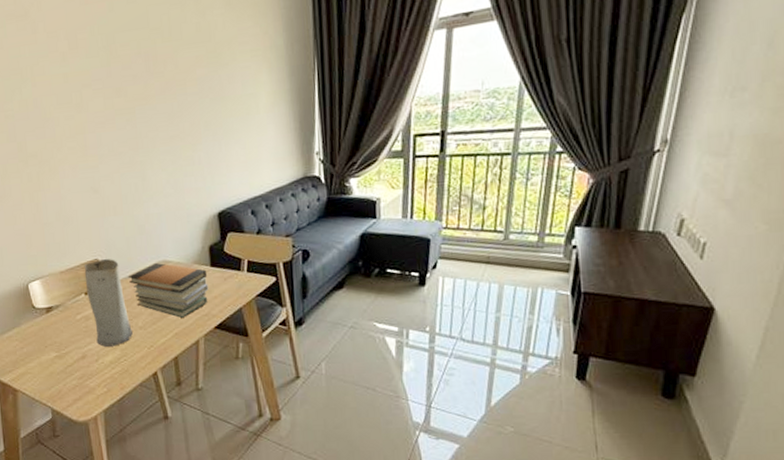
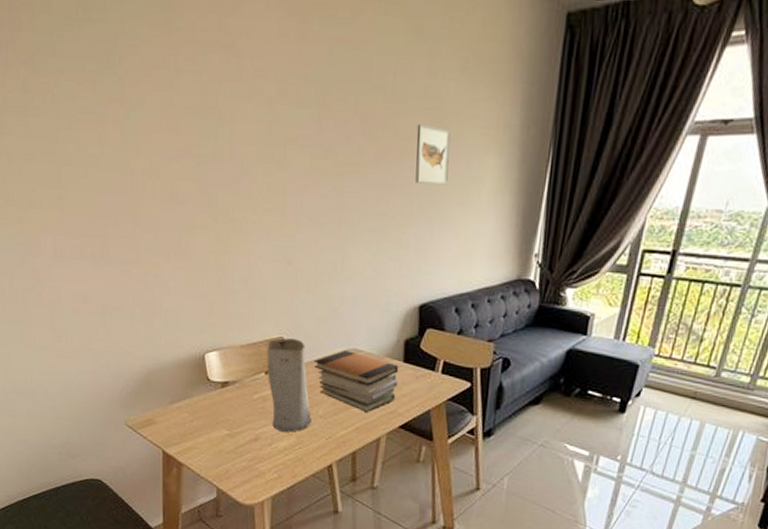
wall art: none [194,55,228,106] -> present [415,123,451,185]

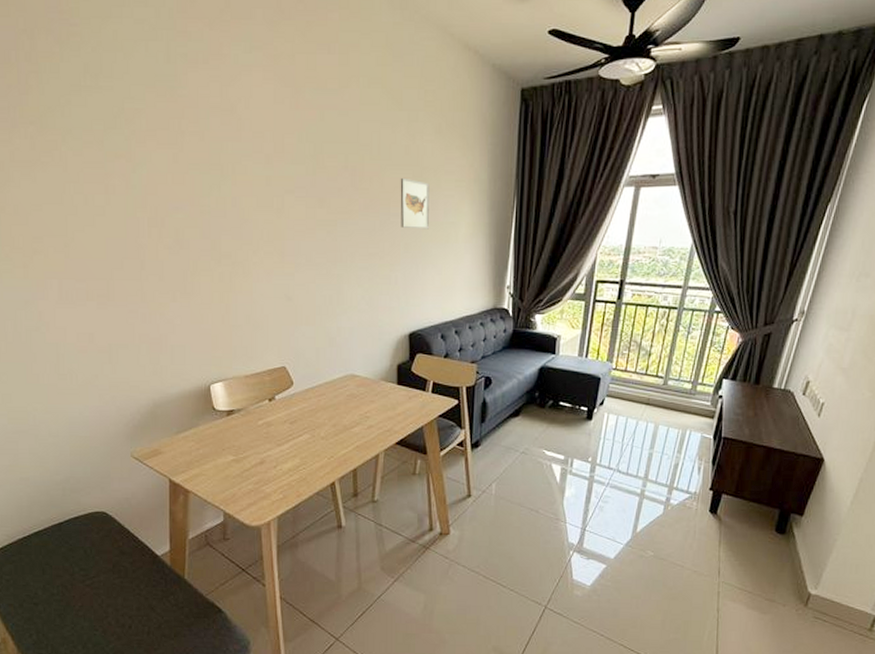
vase: present [267,338,311,432] -> none [270,368,314,454]
book stack: present [313,351,399,412] -> none [314,376,393,431]

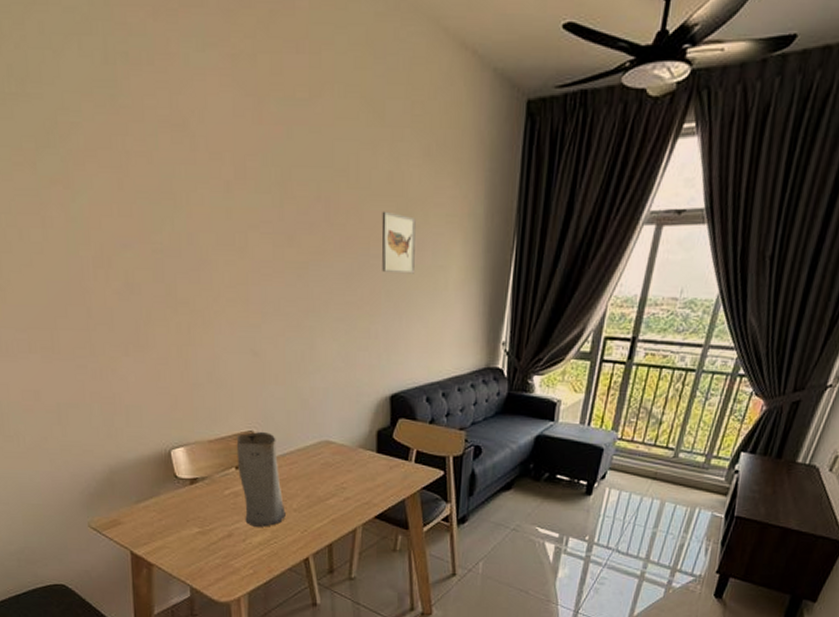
vase: none [270,368,314,454] -> present [236,432,286,527]

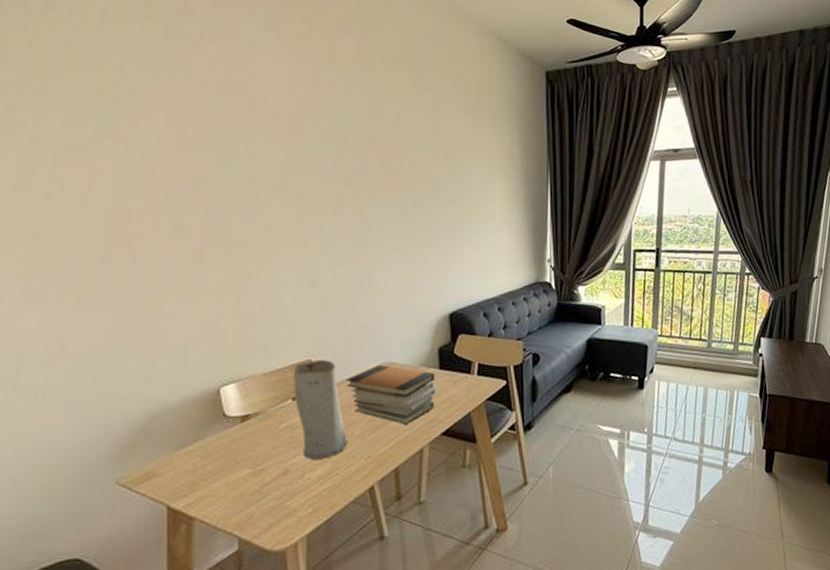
book stack: none [285,443,373,504] -> present [346,365,436,425]
wall art: present [381,211,416,274] -> none [431,155,463,207]

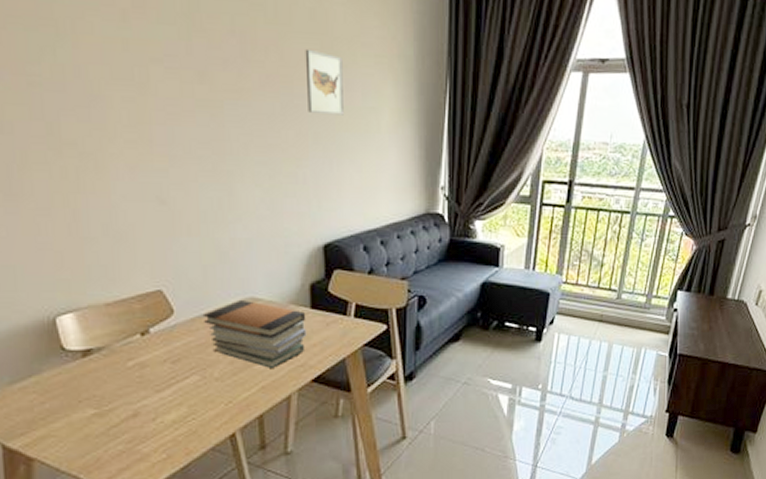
vase: present [293,360,348,460] -> none [141,291,205,402]
wall art: none [431,155,463,207] -> present [305,48,344,116]

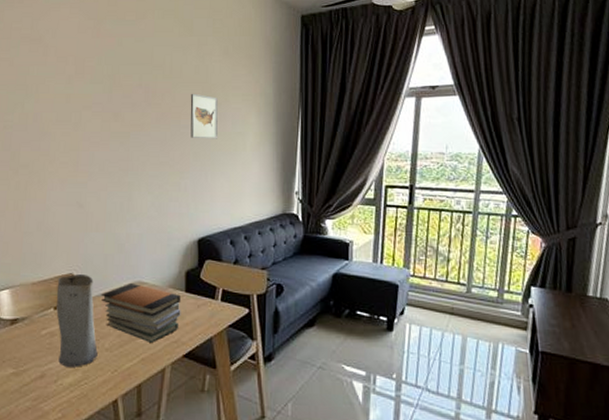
vase: none [141,291,205,402] -> present [56,274,98,367]

